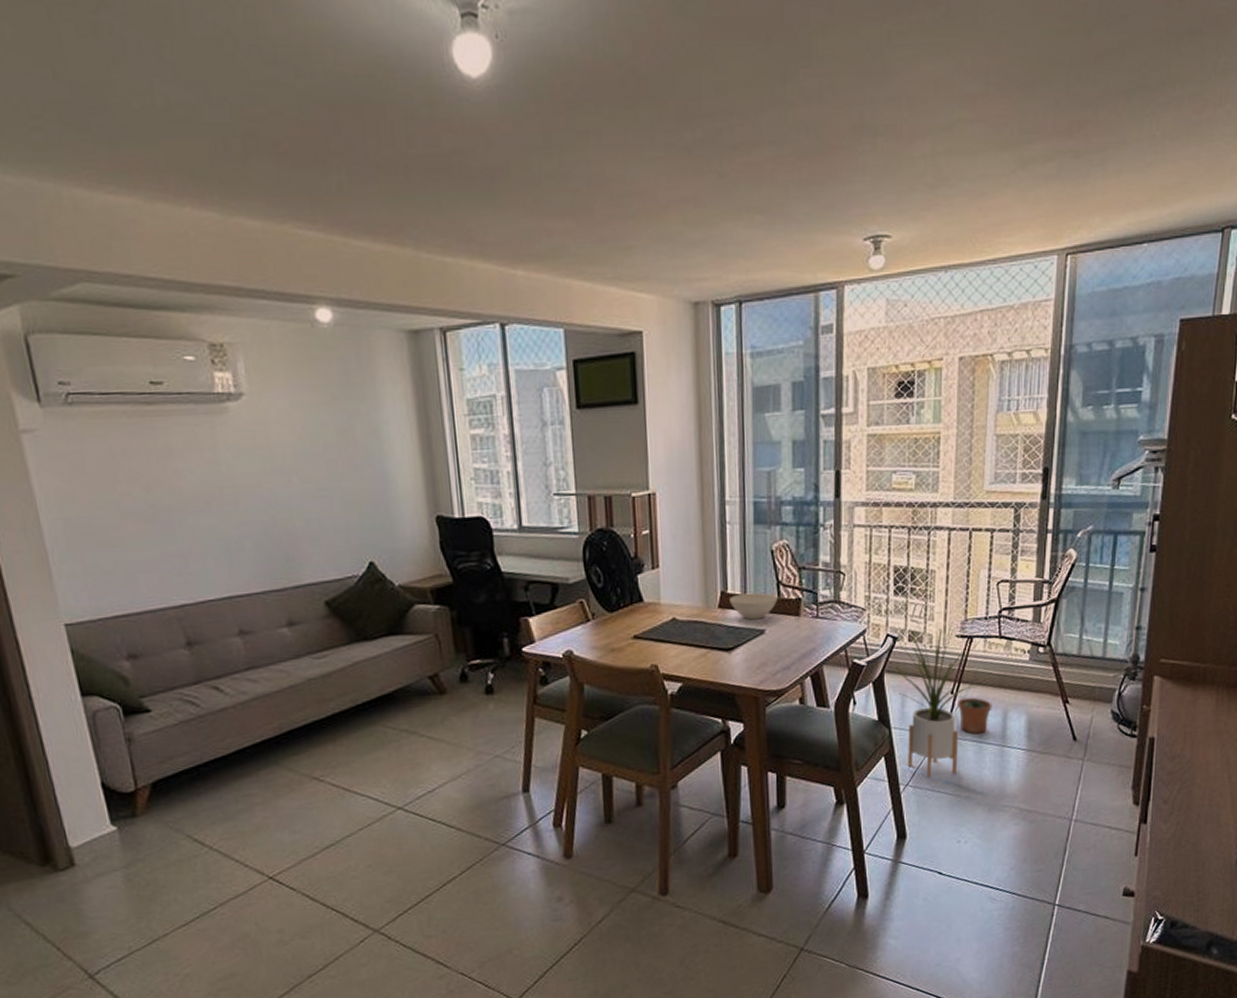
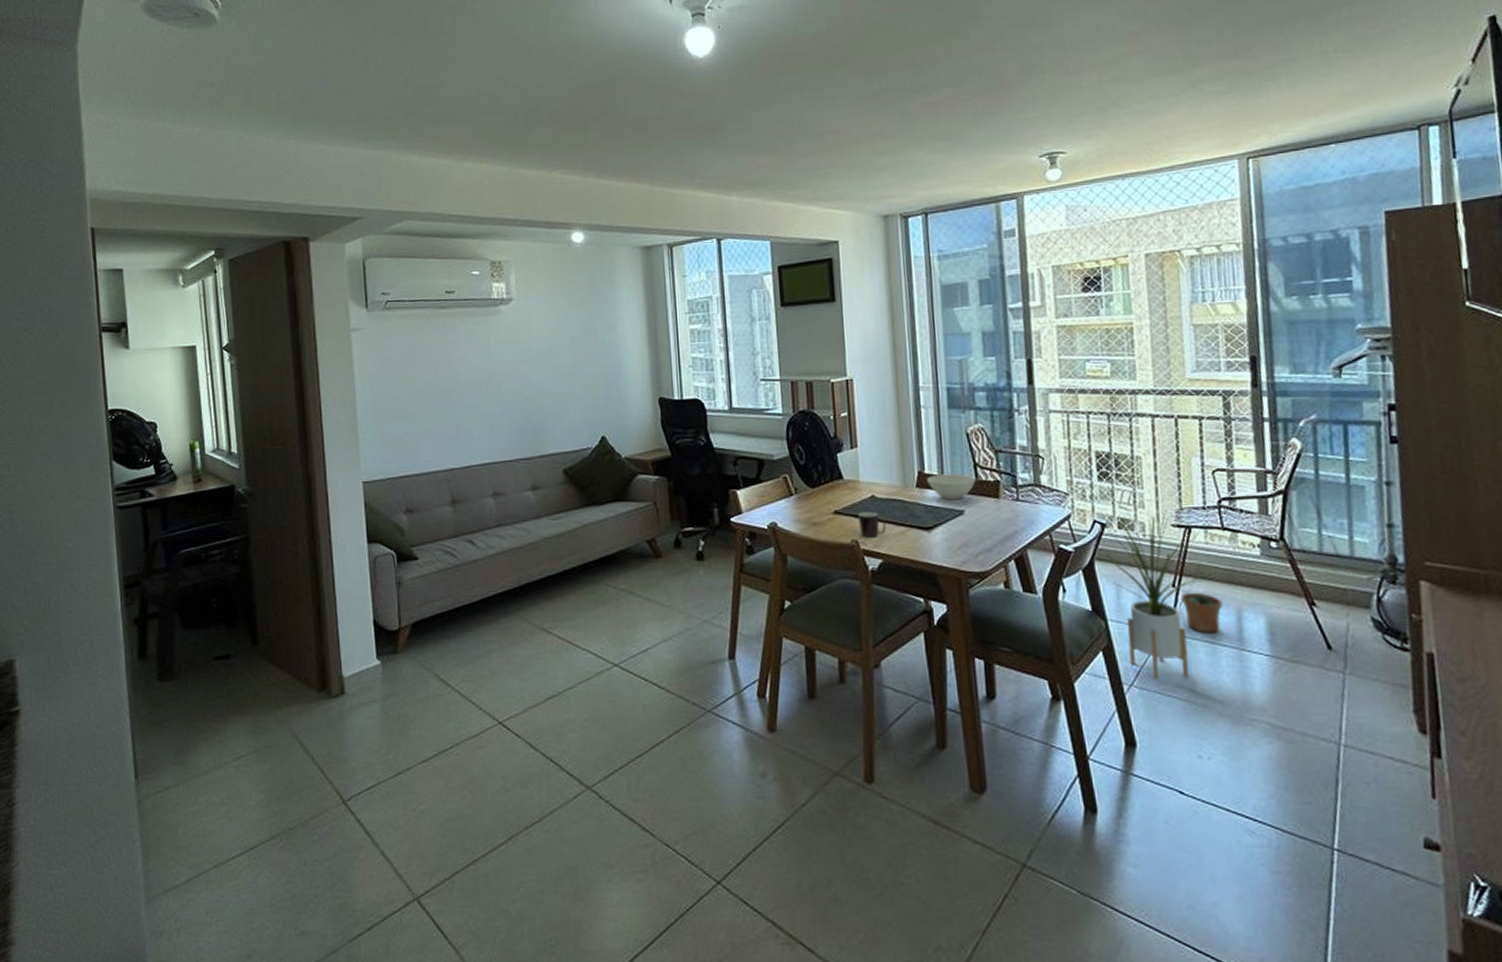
mug: none [658,634,687,665] -> present [858,511,886,541]

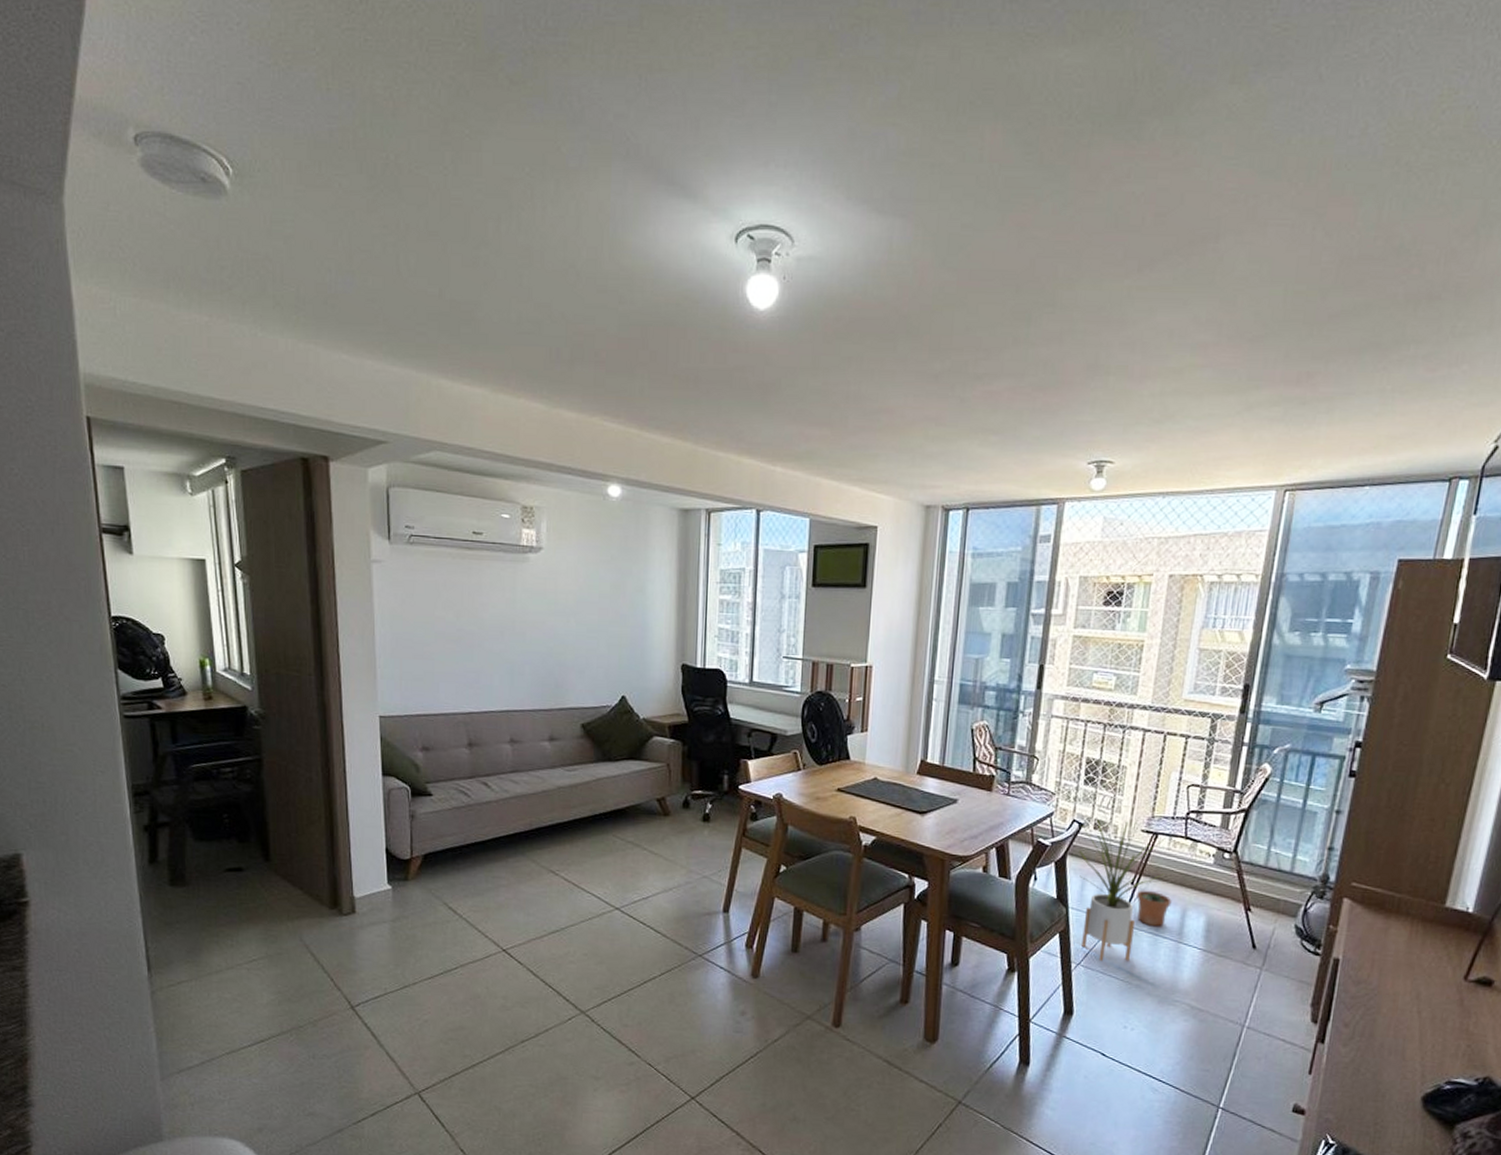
mug: present [858,511,886,541] -> none [858,791,884,819]
bowl: present [927,473,976,500] -> none [928,764,973,790]

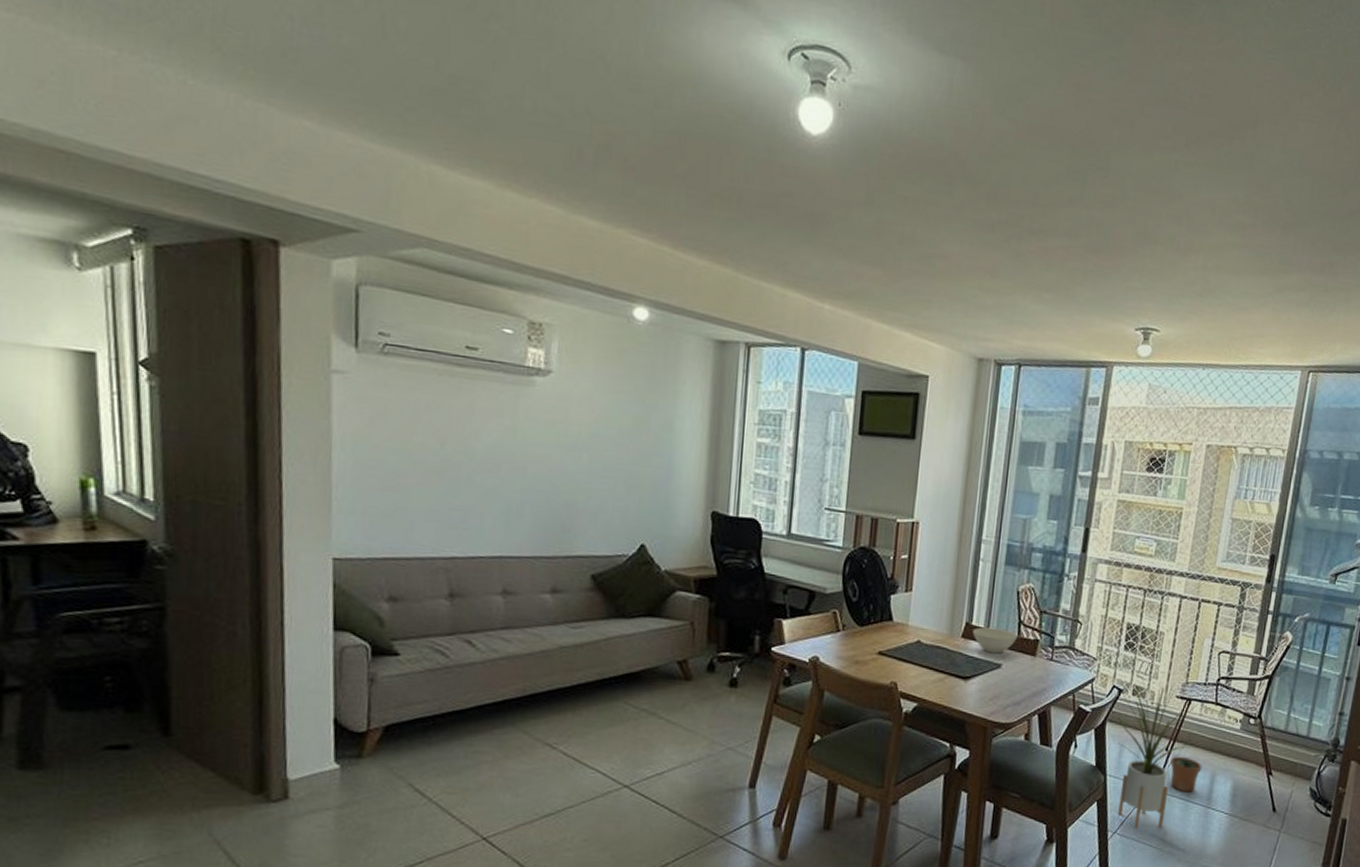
bowl: none [928,764,973,790] -> present [973,627,1018,654]

